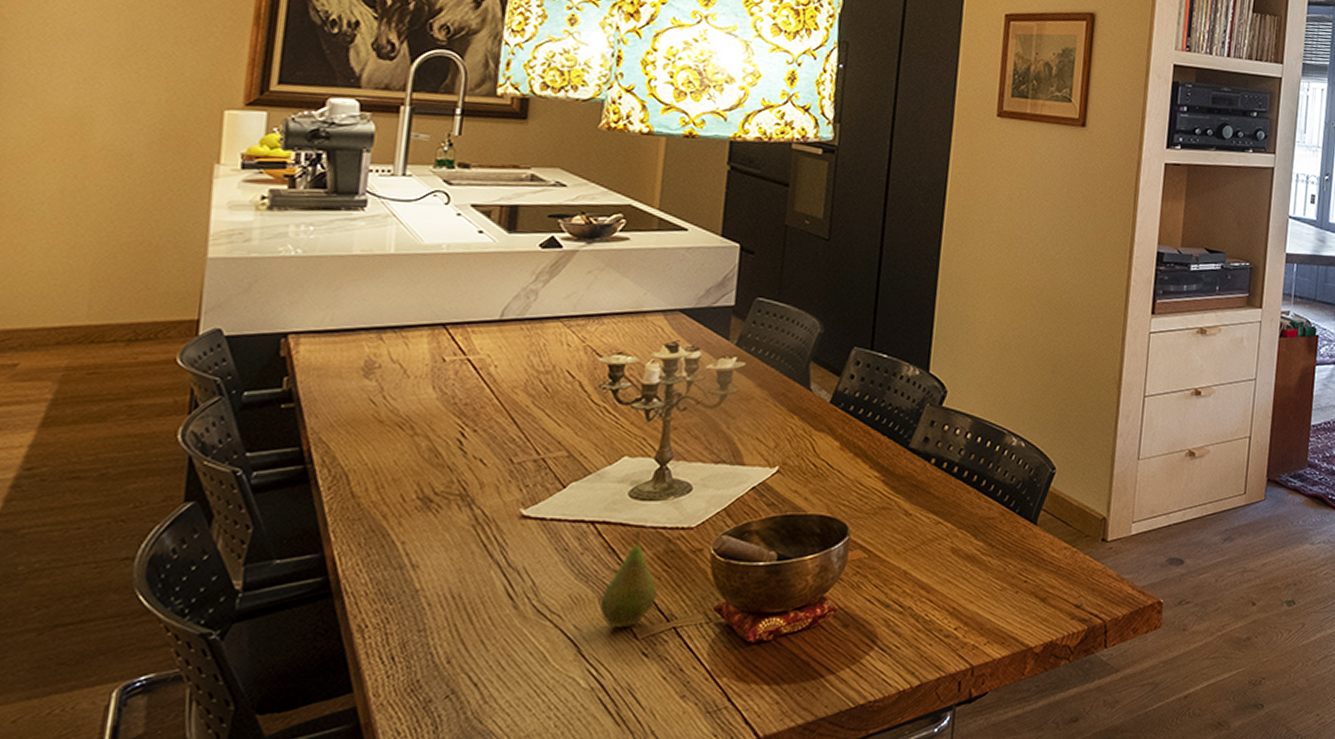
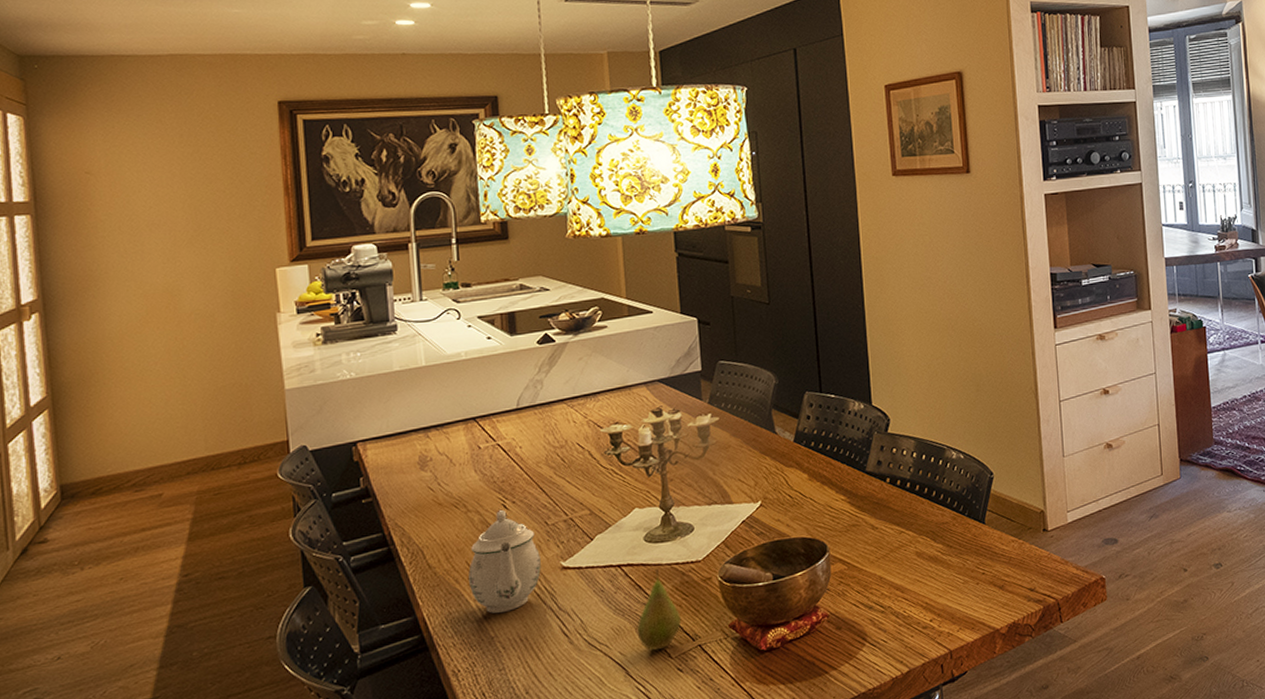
teapot: none [399,437,497,563] -> present [468,509,541,614]

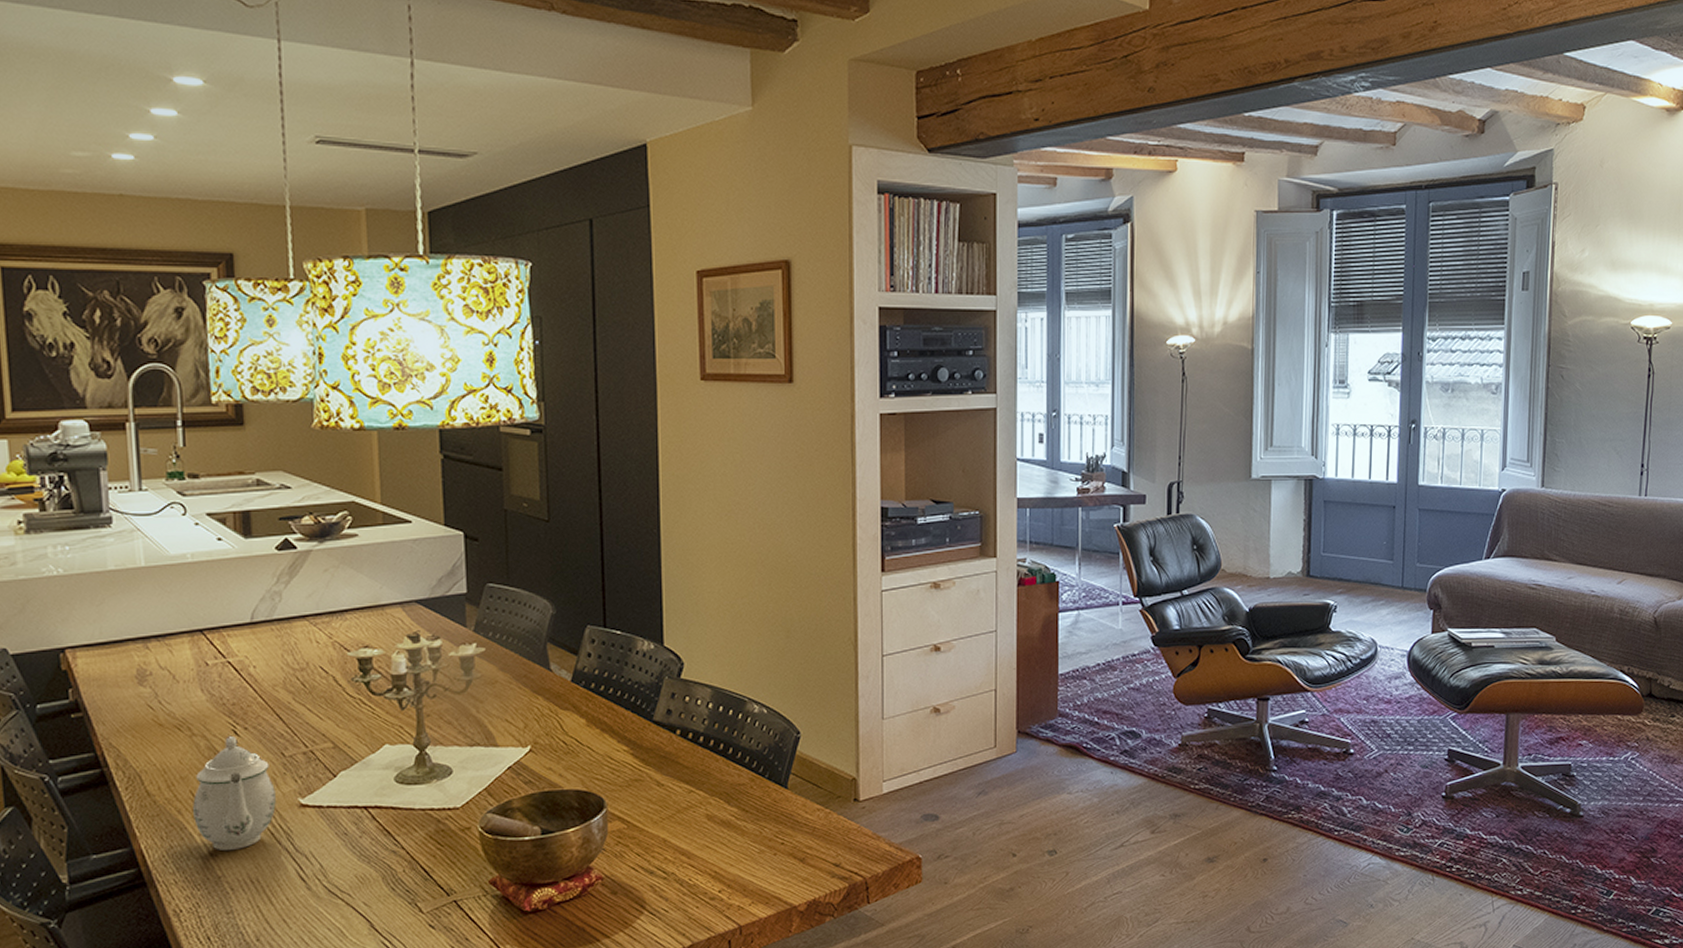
fruit: present [637,569,682,651] -> none [384,814,435,904]

